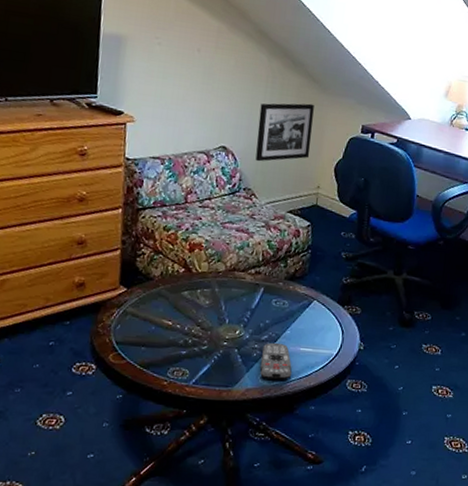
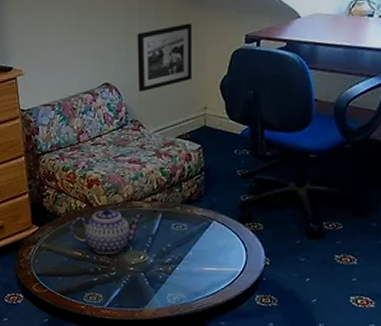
teapot: none [162,274,246,326] -> present [70,207,144,254]
remote control: present [259,342,293,380] -> none [167,264,199,299]

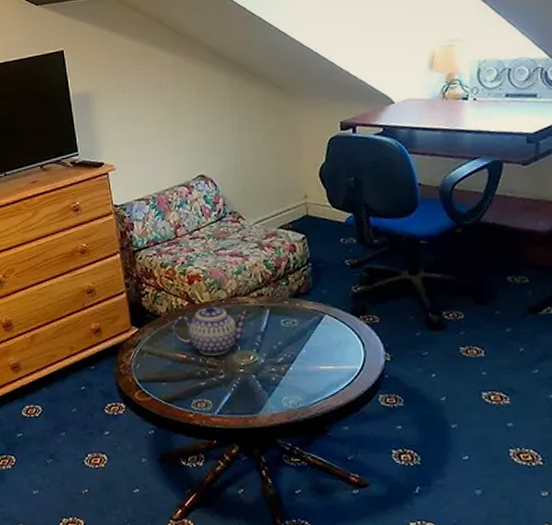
picture frame: present [137,23,193,92] -> none [229,112,290,183]

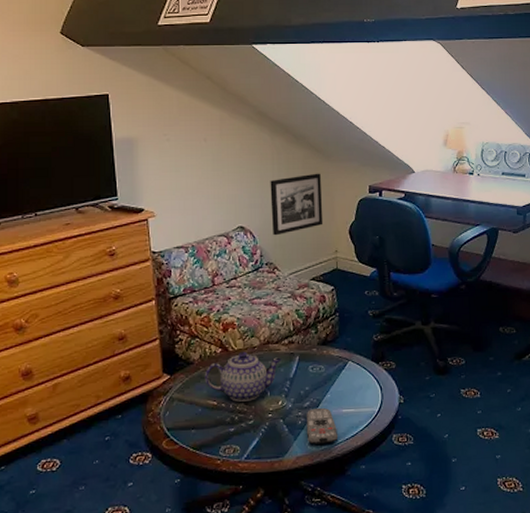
picture frame: none [229,112,290,183] -> present [270,173,324,236]
remote control: none [280,363,317,402] -> present [306,407,339,445]

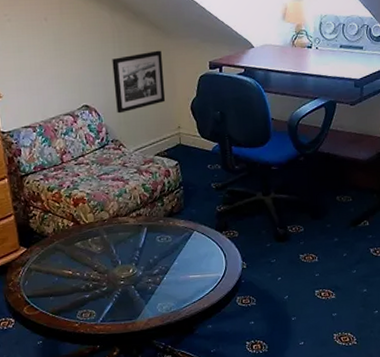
teapot: present [204,351,282,402] -> none [59,224,131,271]
remote control: present [306,407,339,445] -> none [156,274,187,308]

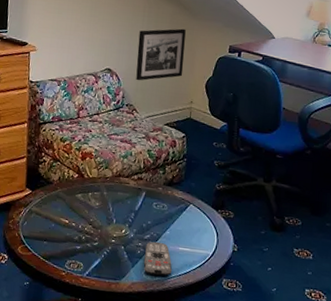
remote control: none [156,274,187,308] -> present [143,241,173,276]

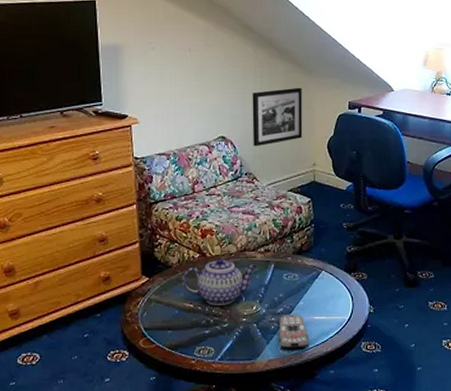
teapot: none [60,179,130,225] -> present [182,257,257,305]

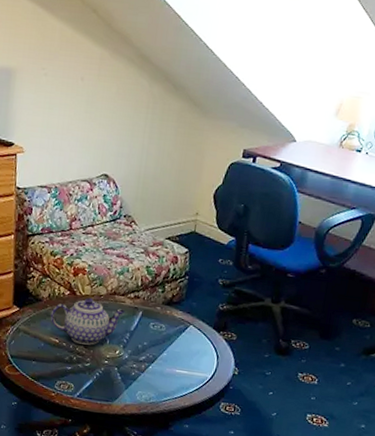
picture frame: present [252,87,303,147] -> none [136,128,195,189]
remote control: present [278,314,310,349] -> none [137,363,168,398]

